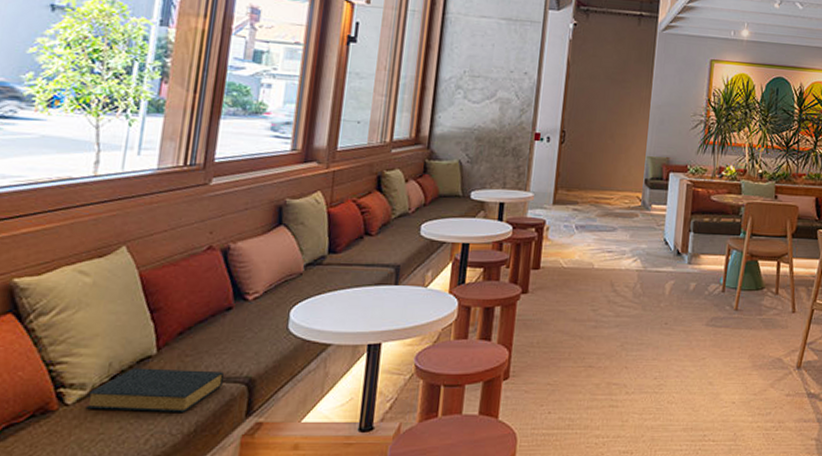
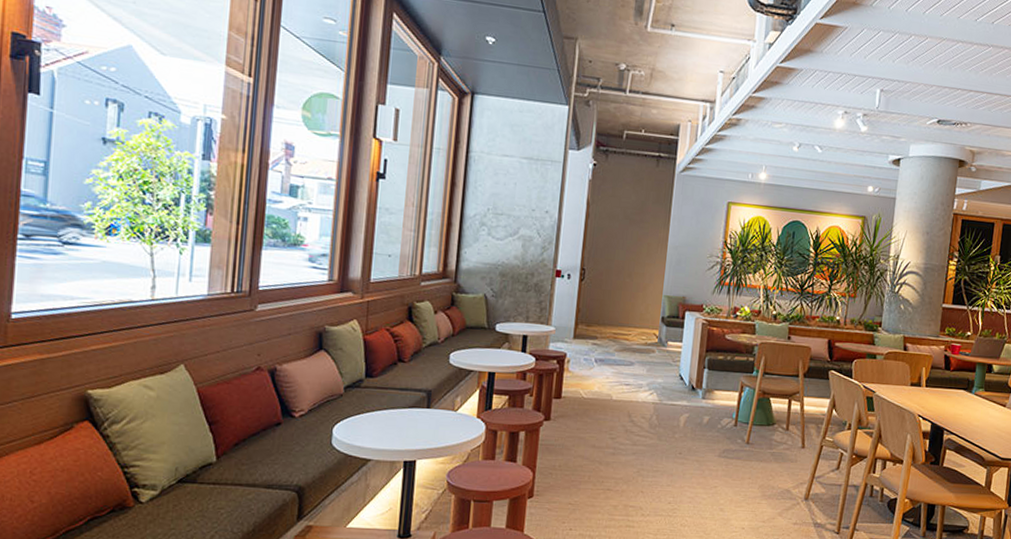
hardback book: present [85,368,225,413] -> none [158,473,277,515]

